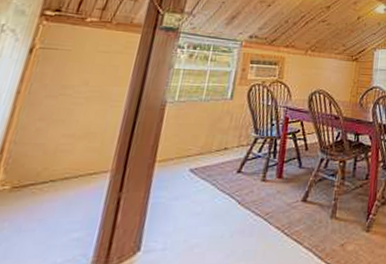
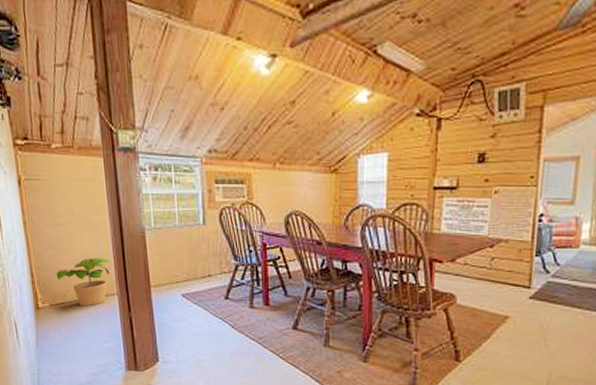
potted plant: none [35,130,114,186] -> present [56,257,110,306]

